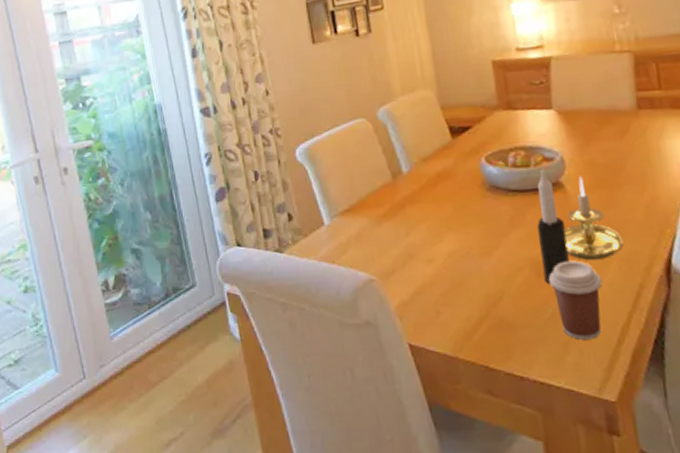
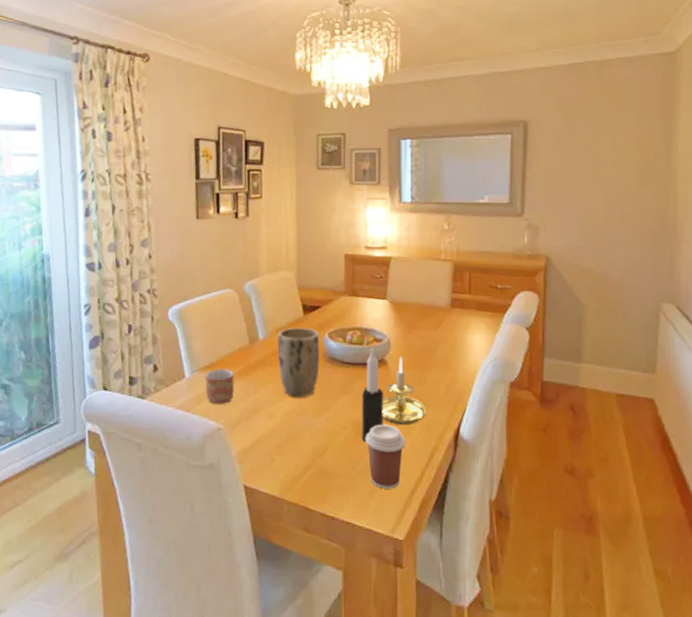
mug: none [346,210,382,252] -> present [205,369,234,404]
plant pot: none [424,154,481,238] -> present [277,328,320,398]

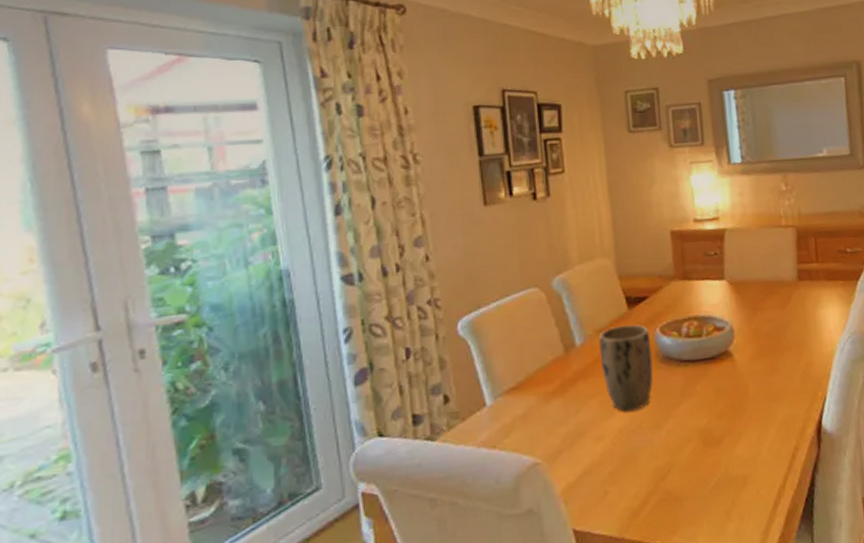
mug: present [205,369,234,404] -> none [511,387,550,434]
candle: present [362,348,383,442] -> none [706,339,734,452]
coffee cup: present [365,424,405,489] -> none [714,427,763,506]
candle holder: present [382,356,426,426] -> none [730,345,782,427]

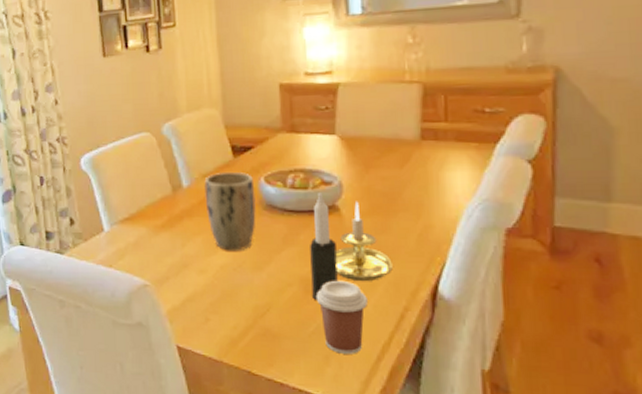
candle: none [706,339,734,452] -> present [310,193,338,300]
coffee cup: none [714,427,763,506] -> present [315,280,368,354]
candle holder: none [730,345,782,427] -> present [335,201,393,282]

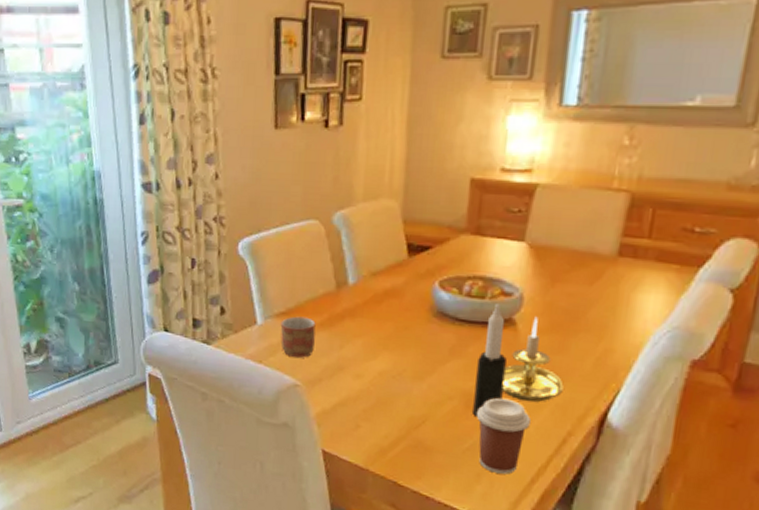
mug: none [125,220,159,259] -> present [280,316,316,358]
plant pot: present [204,172,256,251] -> none [370,272,428,359]

